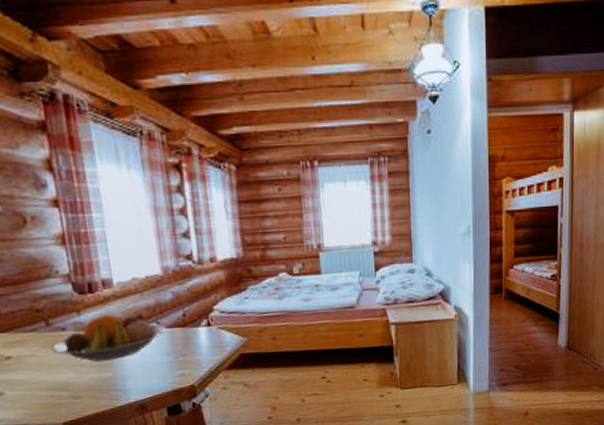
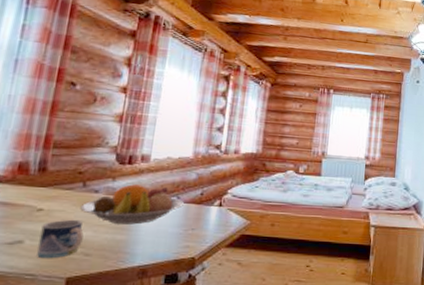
mug: none [17,362,67,408] -> present [37,219,84,259]

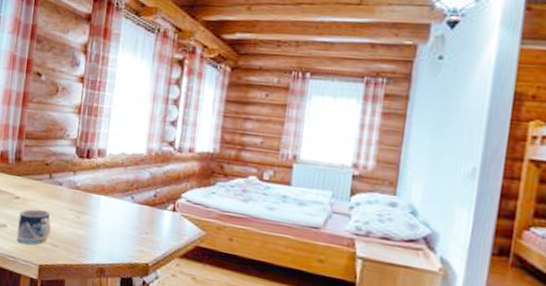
fruit bowl: present [80,184,184,225] -> none [48,179,138,221]

